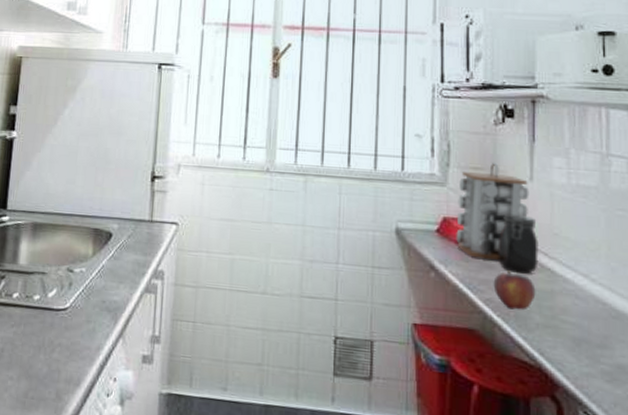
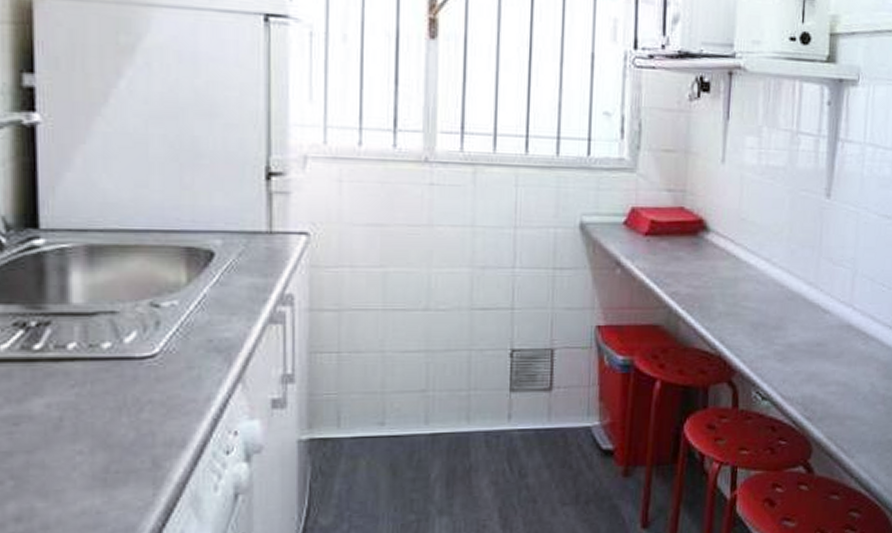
spice rack: present [456,162,529,261] -> none [644,143,721,252]
fruit: present [493,270,536,310] -> none [679,261,721,301]
jar: present [498,213,539,274] -> none [685,200,726,263]

